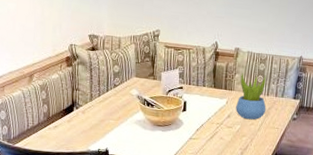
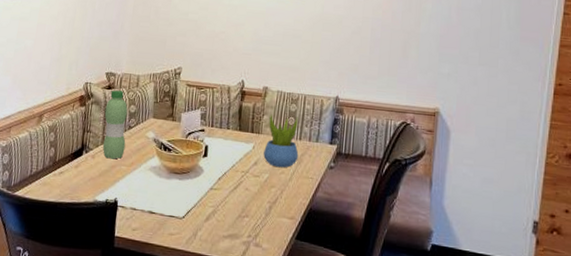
water bottle: none [90,51,112,114] -> present [102,90,128,159]

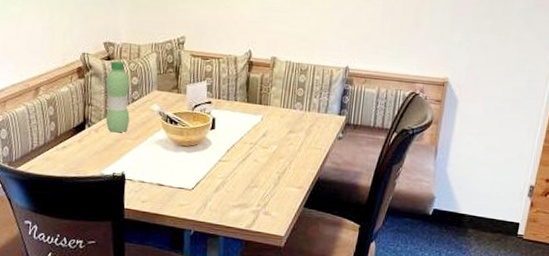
succulent plant: present [263,114,299,168] -> none [272,85,307,140]

